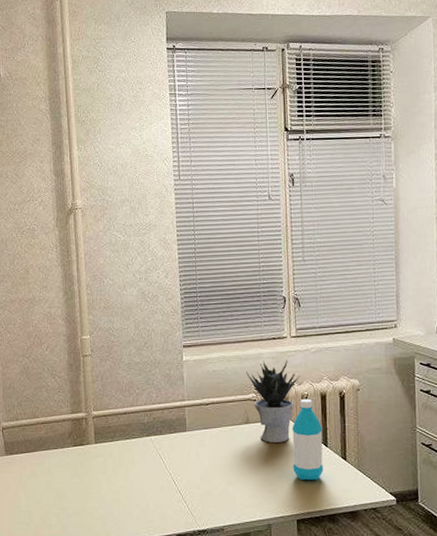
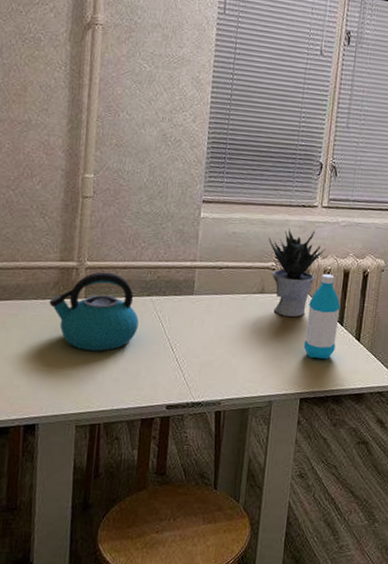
kettle: none [67,419,142,490] -> present [49,272,139,351]

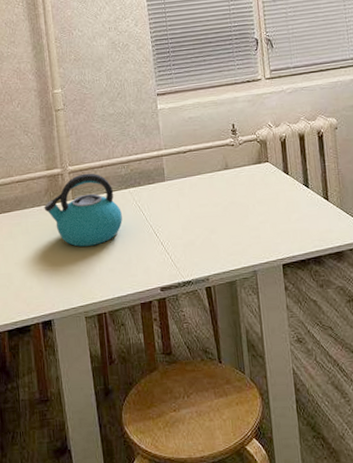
potted plant: present [269,228,326,317] -> none [222,103,277,187]
water bottle: present [303,273,341,360] -> none [272,140,306,224]

